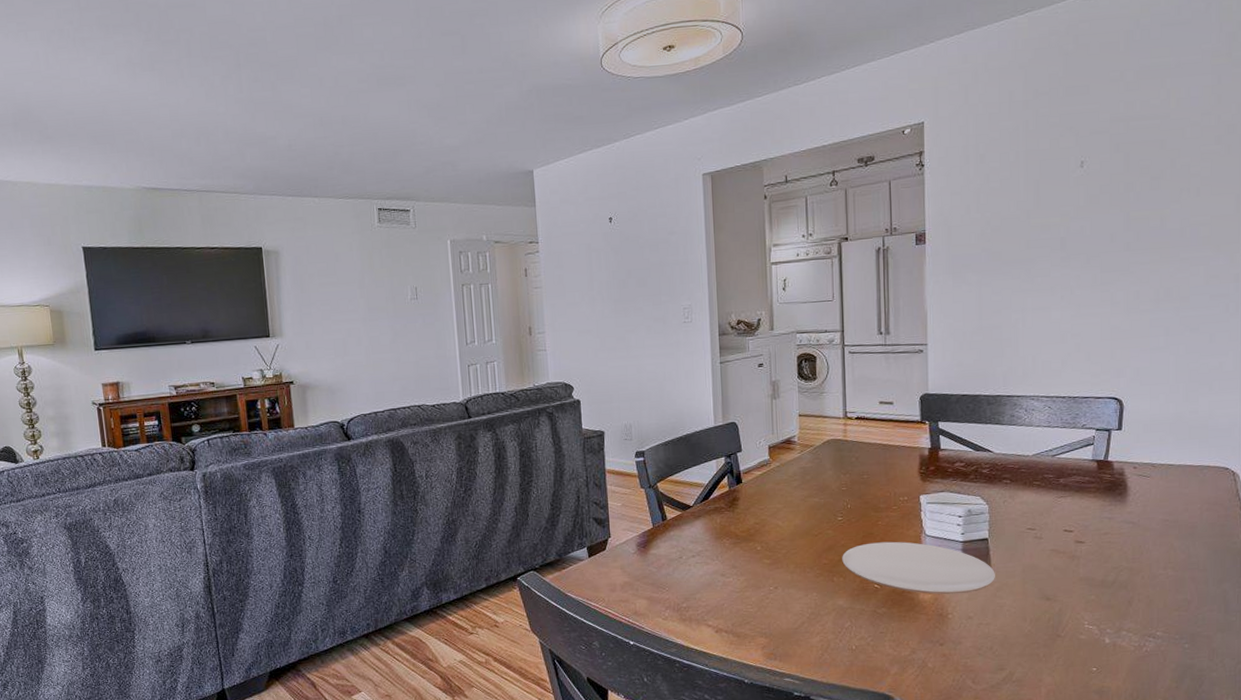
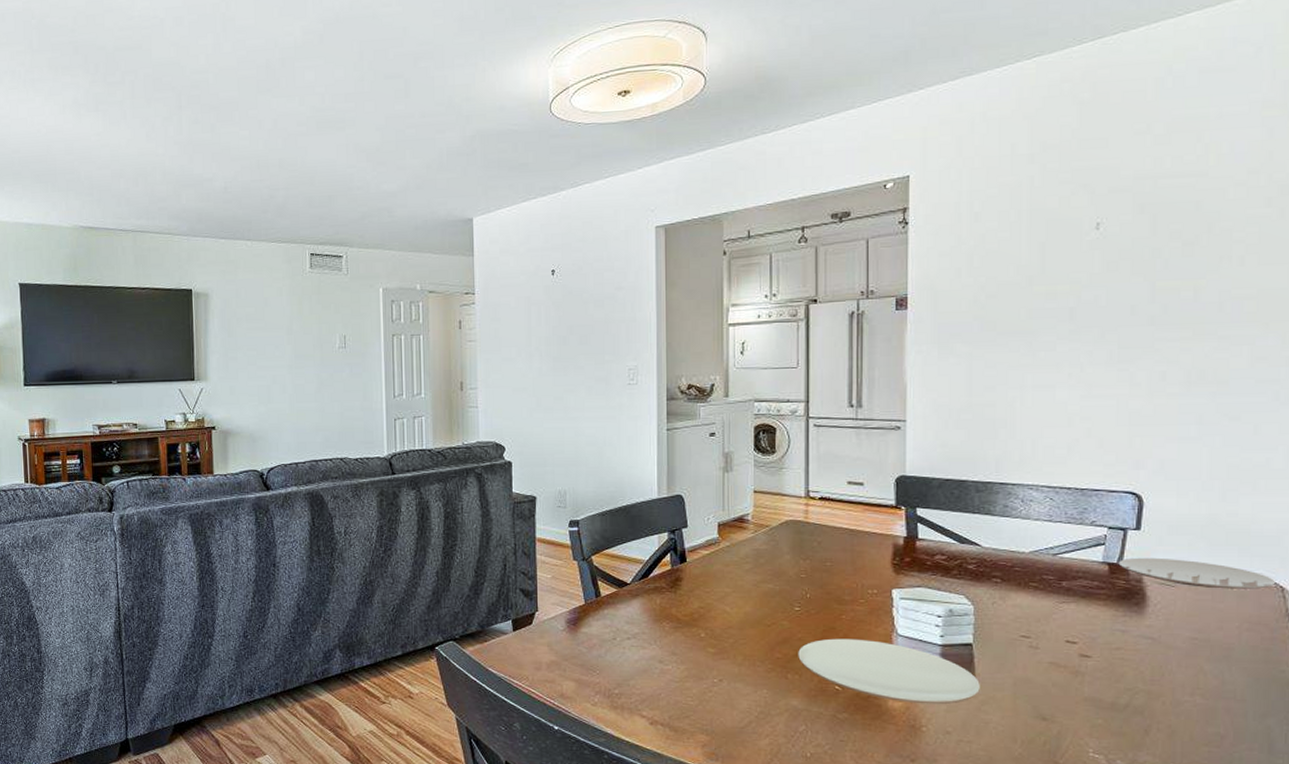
plate: none [1105,453,1229,477] -> present [1118,557,1276,589]

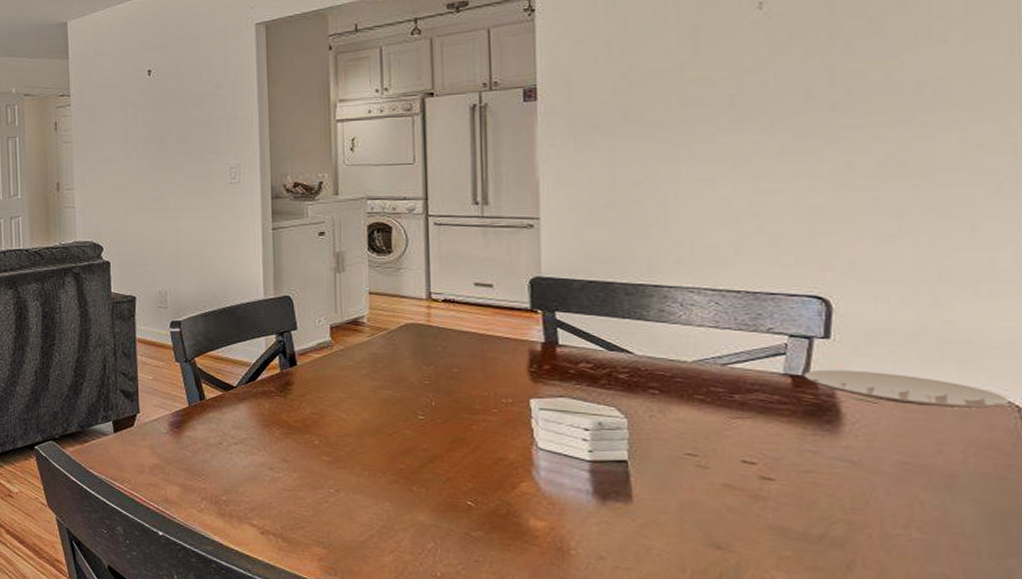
plate: present [798,638,980,705] -> none [423,450,639,527]

